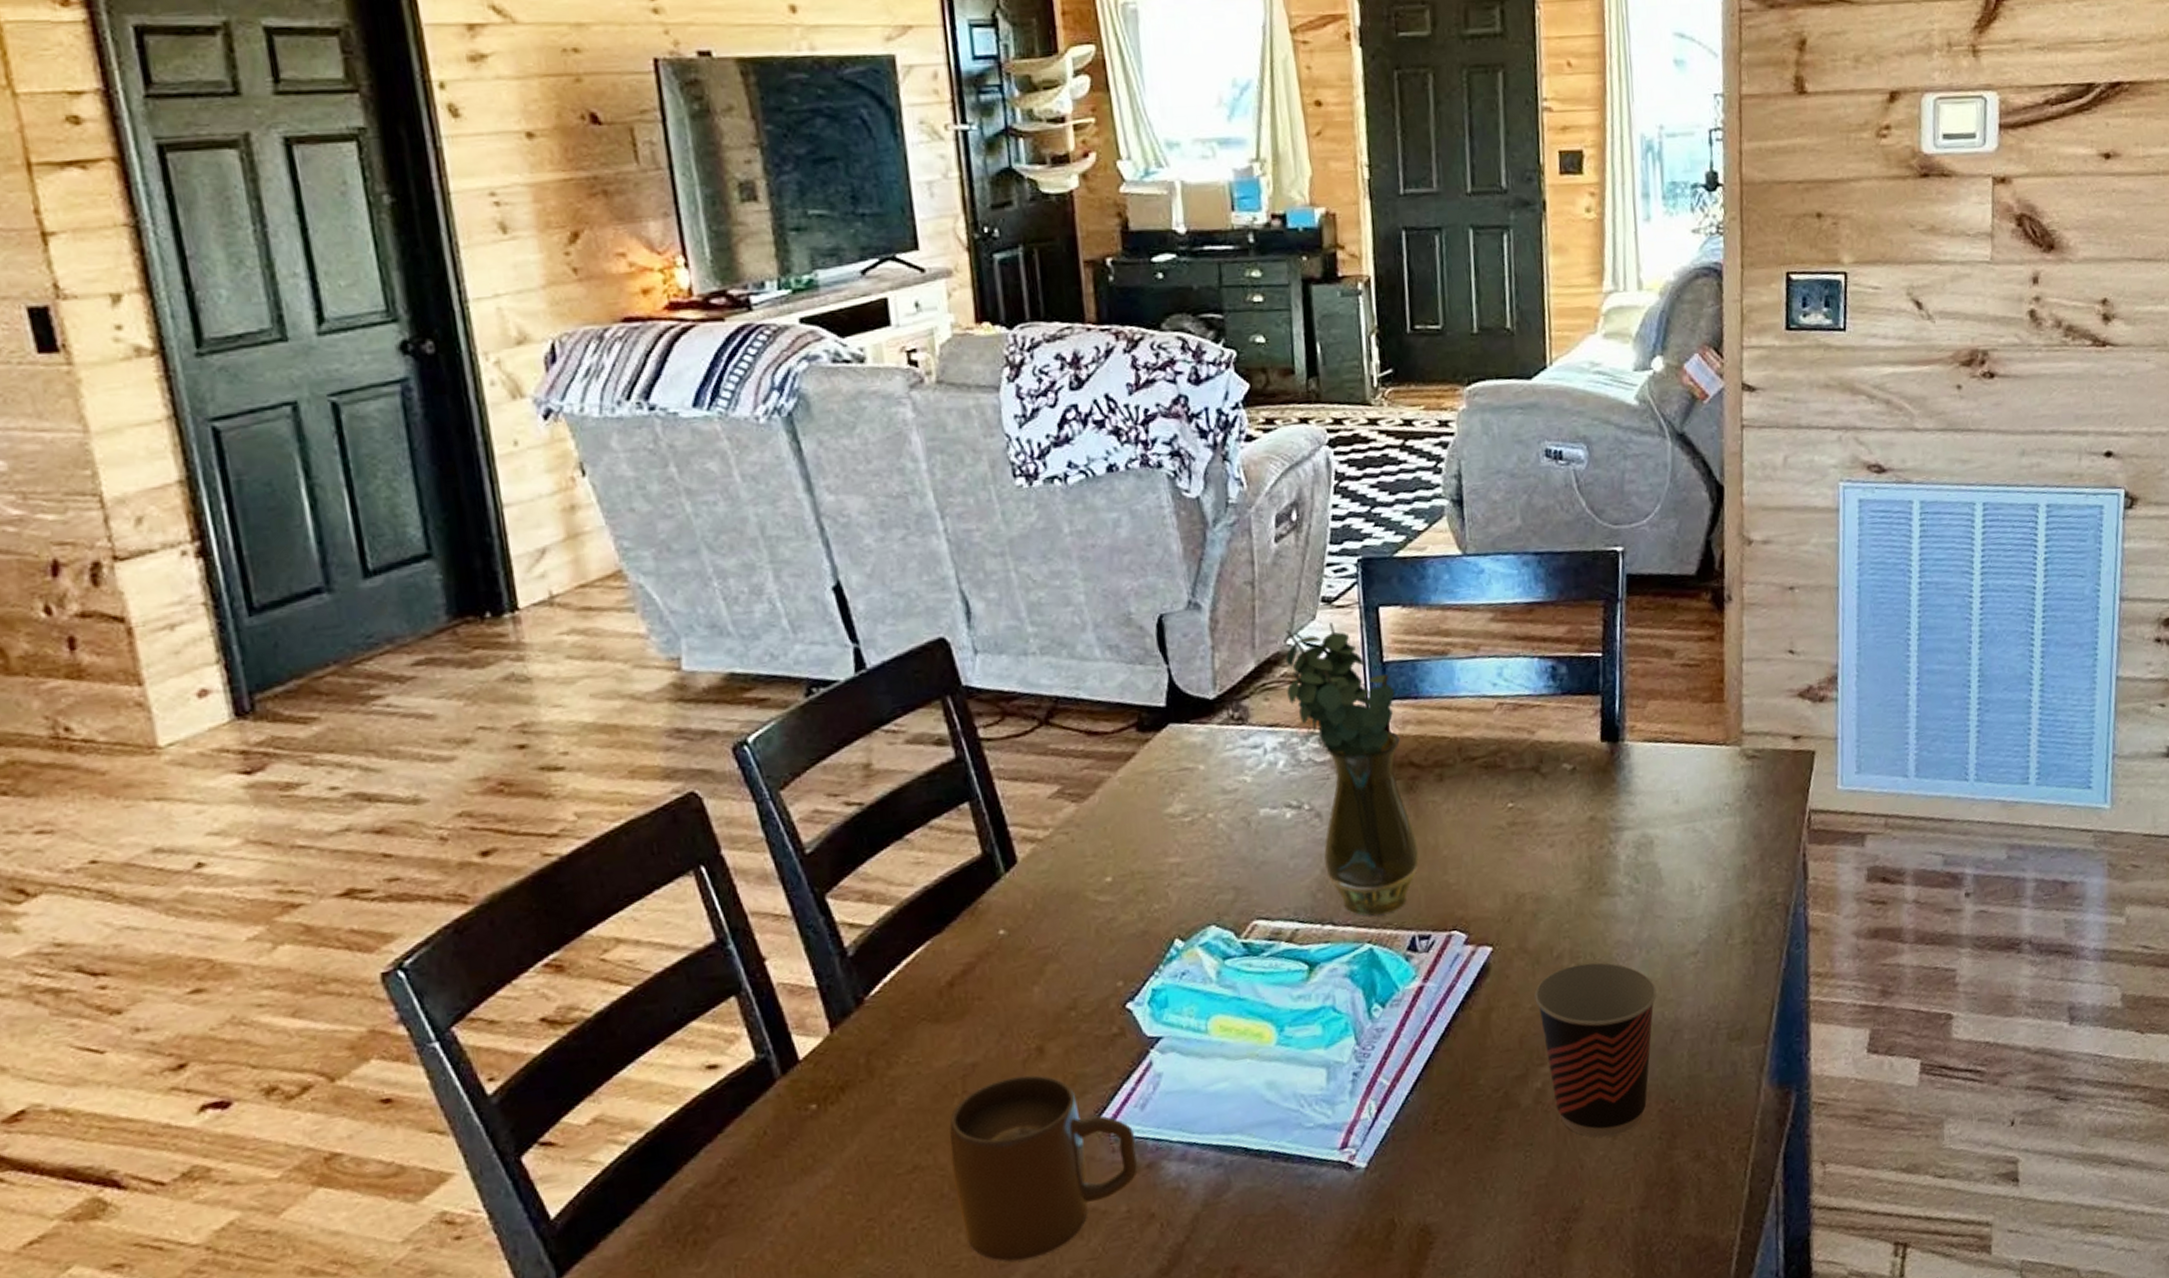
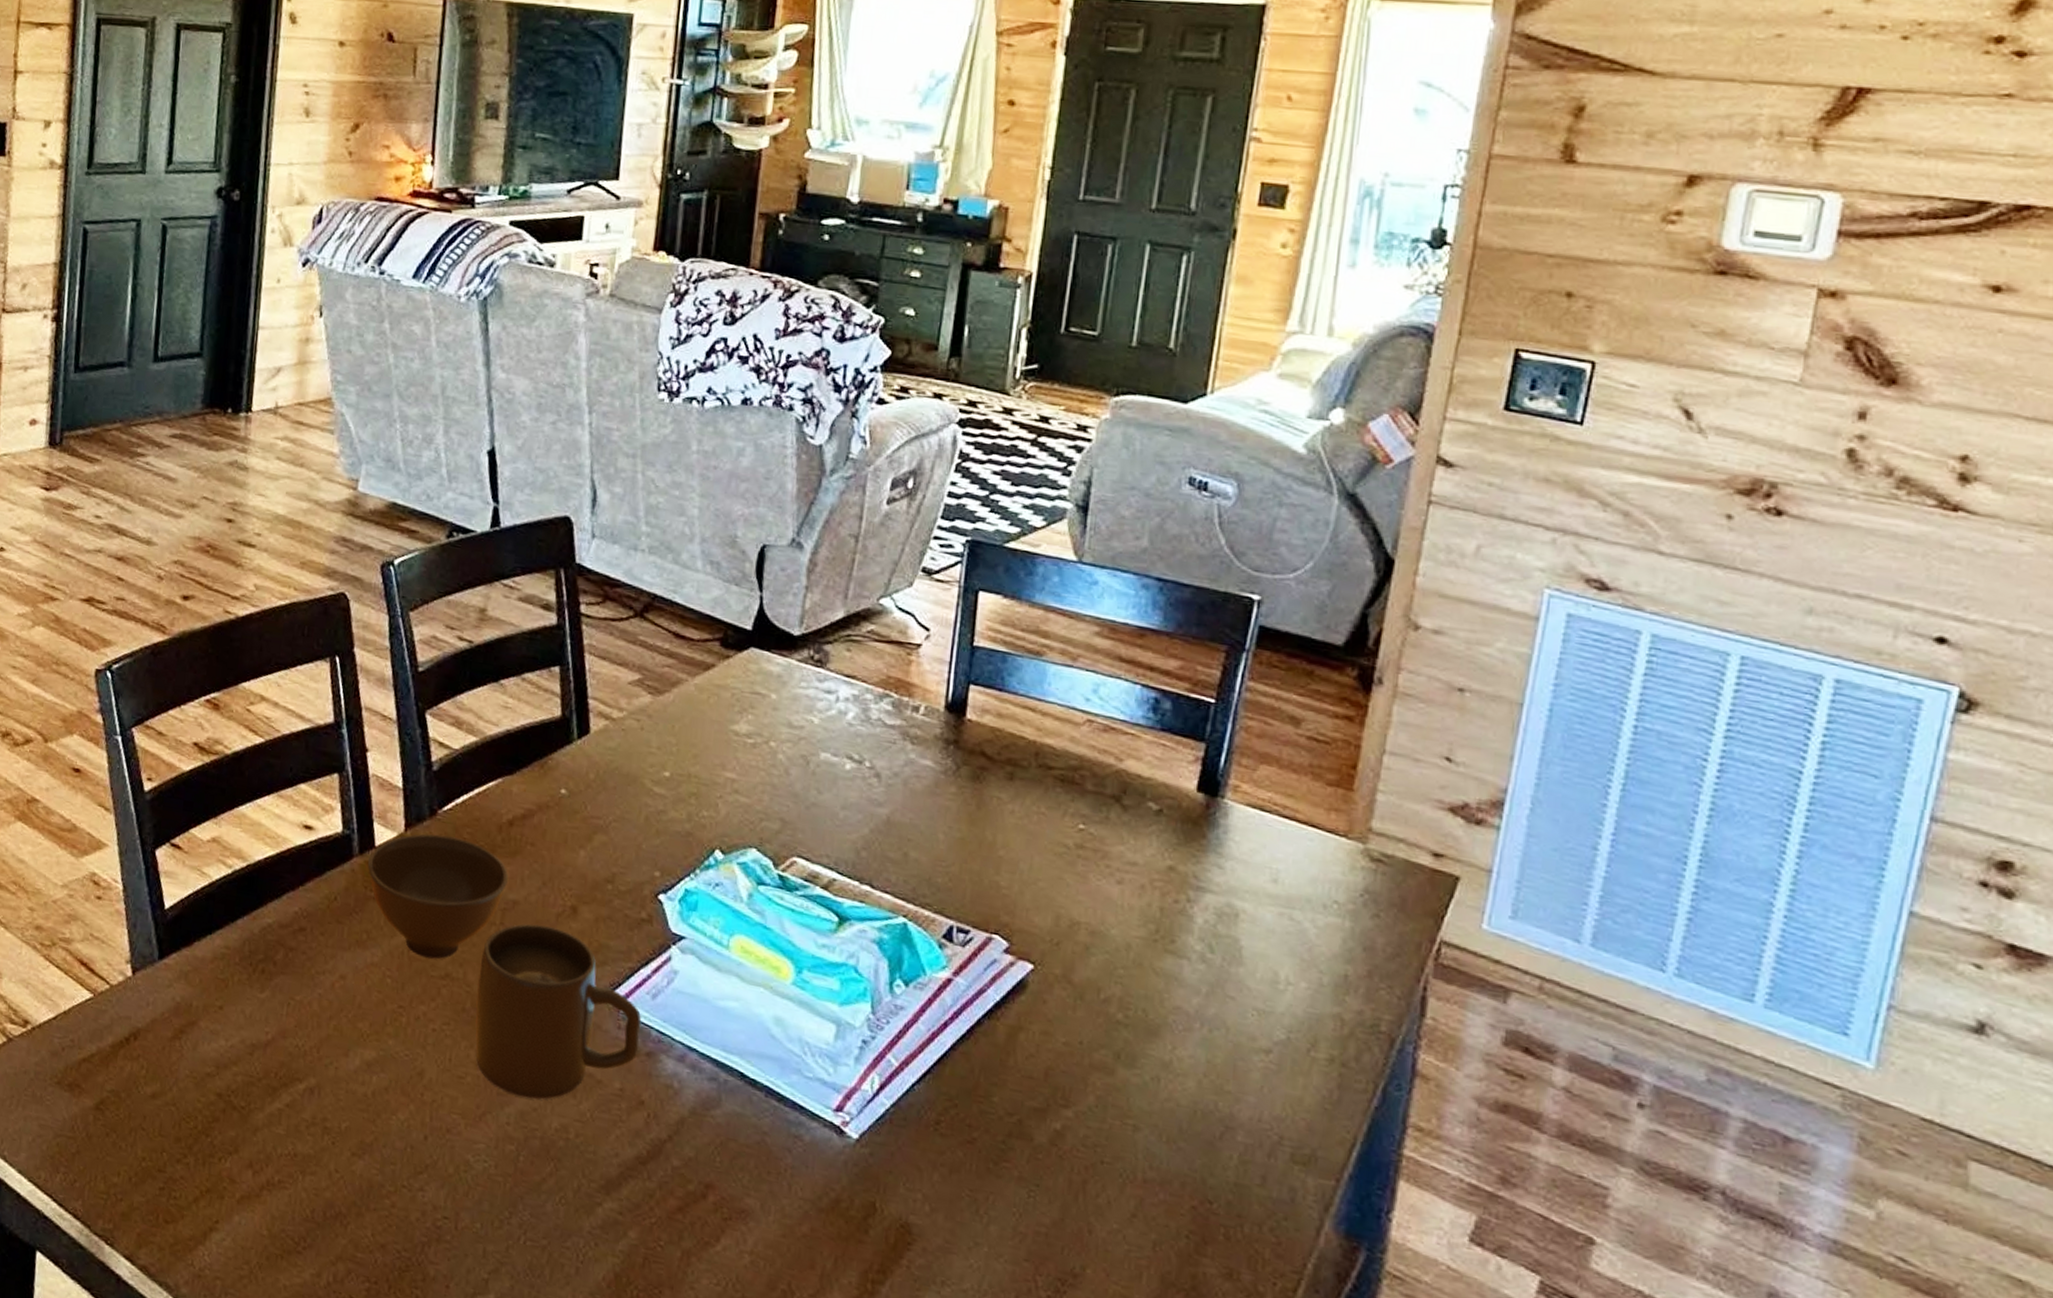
bowl: none [793,1018,962,1159] -> present [367,834,509,959]
vase: present [1285,623,1419,916] -> none [870,589,980,894]
cup: present [1534,962,1657,1138] -> none [1070,1013,1213,1216]

